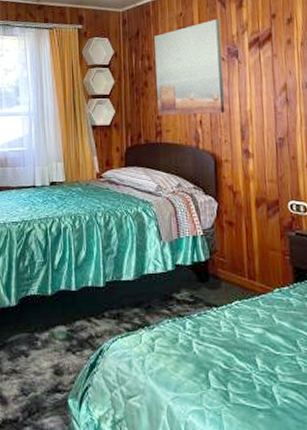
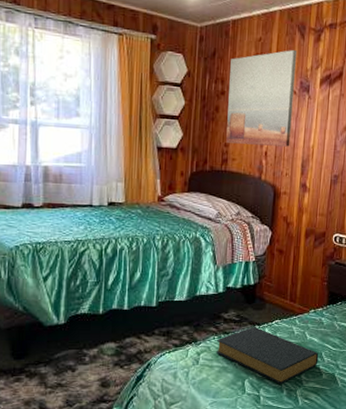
hardback book: none [170,308,294,379] -> present [215,326,319,385]

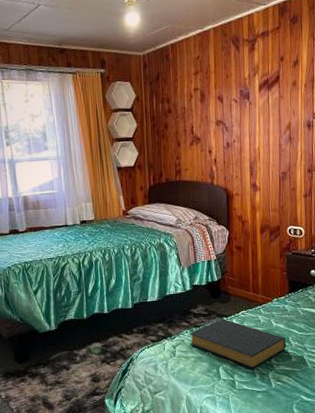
wall art: present [226,49,298,147] -> none [173,61,237,157]

